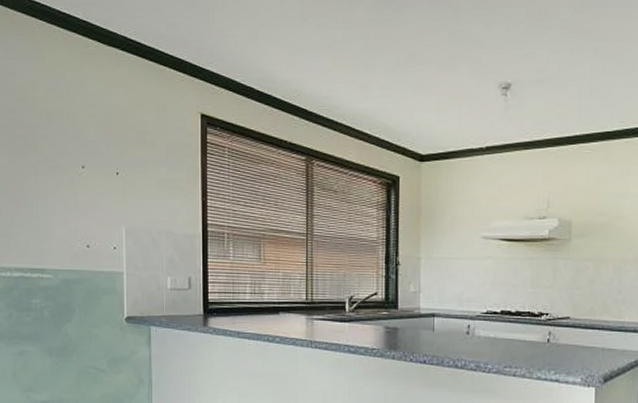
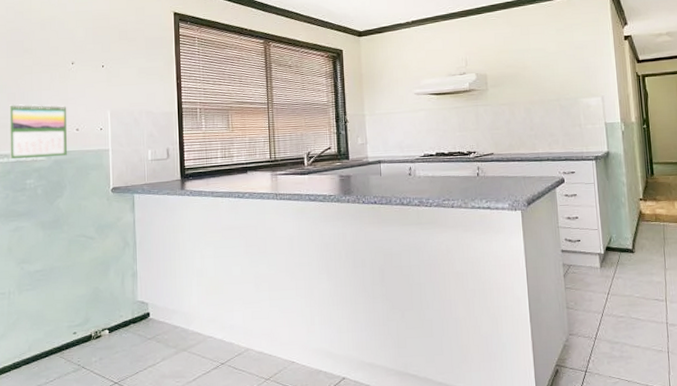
calendar: none [11,209,76,276] -> present [8,103,67,160]

